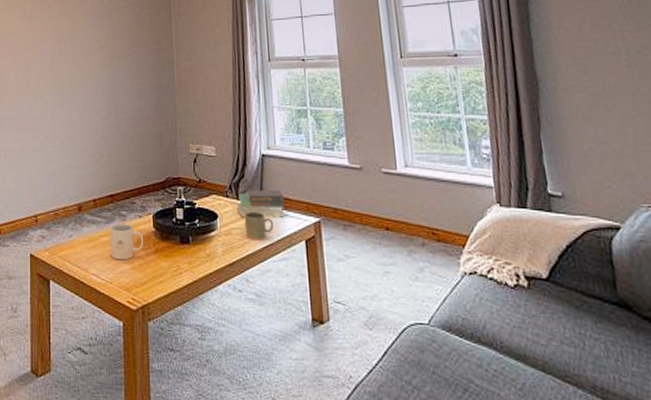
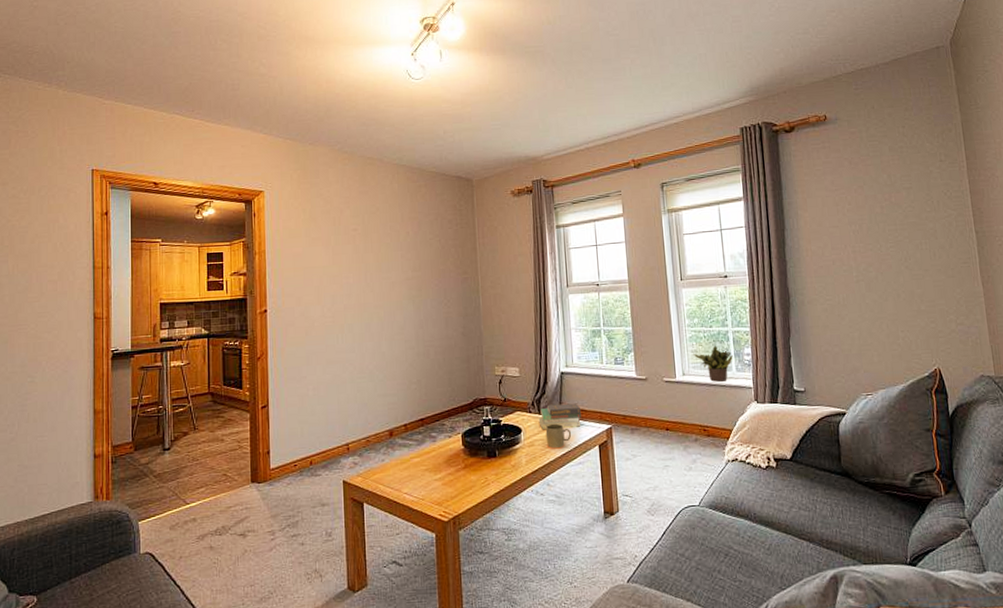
mug: present [110,224,144,261] -> none [421,444,454,479]
potted plant: none [416,134,468,179] -> present [692,345,733,383]

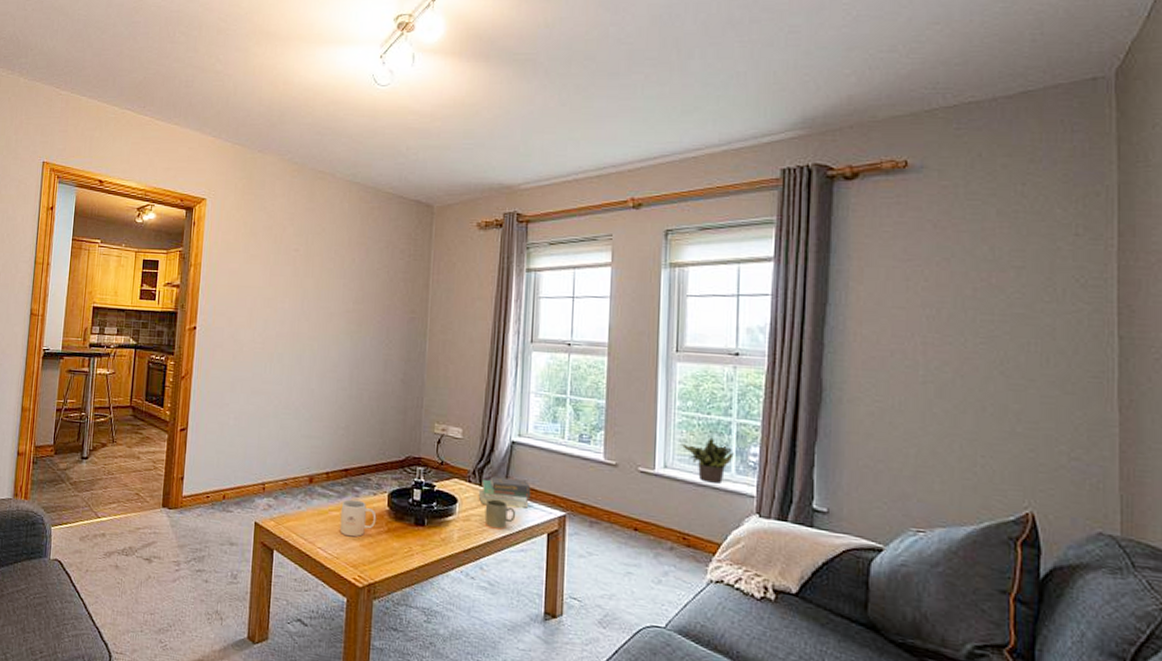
mug: none [421,444,454,479] -> present [339,499,377,537]

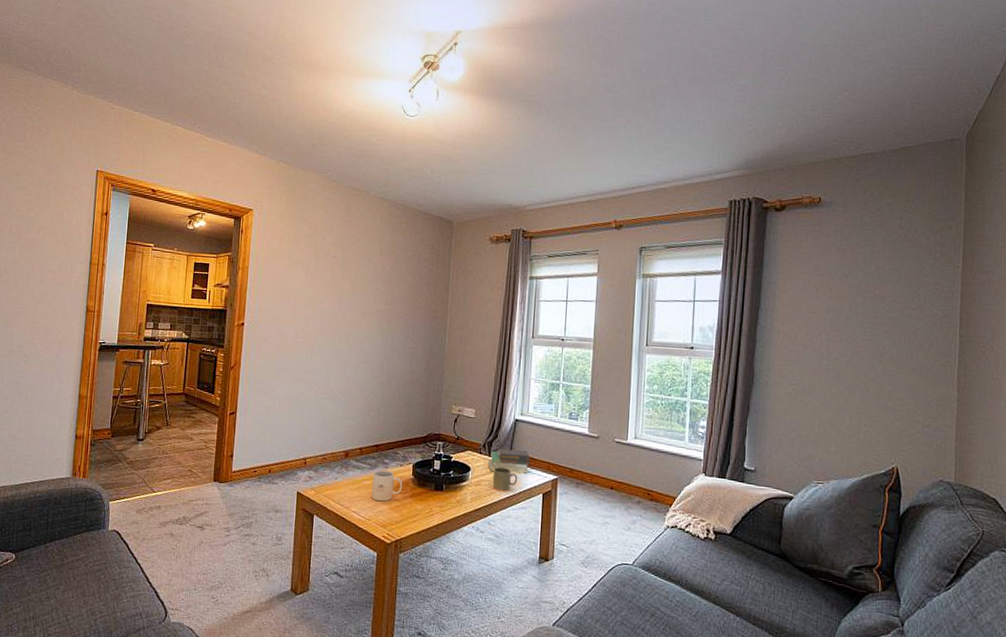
potted plant: present [679,437,734,485] -> none [646,414,688,451]

